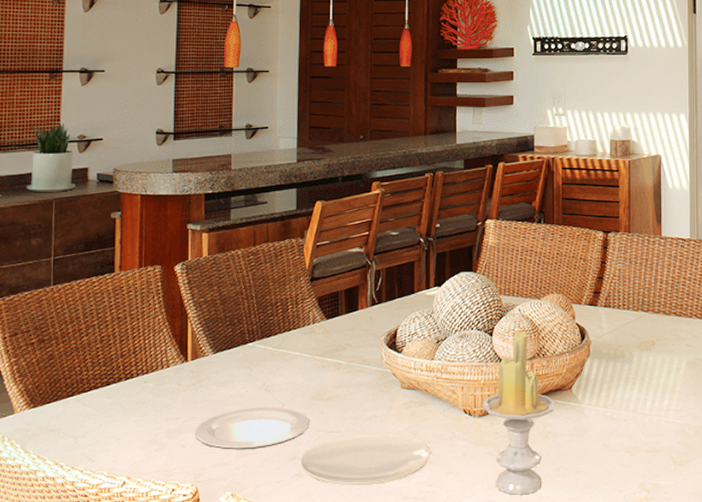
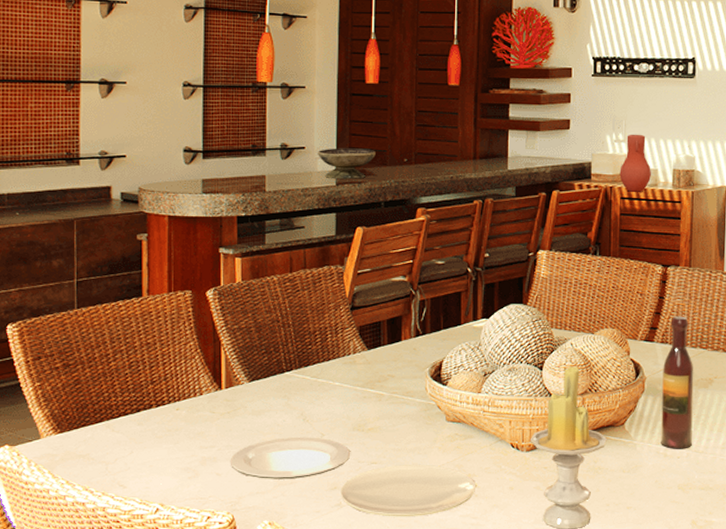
planter: present [26,123,76,193] -> none [45,137,99,212]
decorative bowl: none [280,127,334,157] -> present [318,148,376,180]
vase: none [560,107,591,162] -> present [619,134,652,192]
wine bottle: none [607,280,637,413] -> present [661,316,694,450]

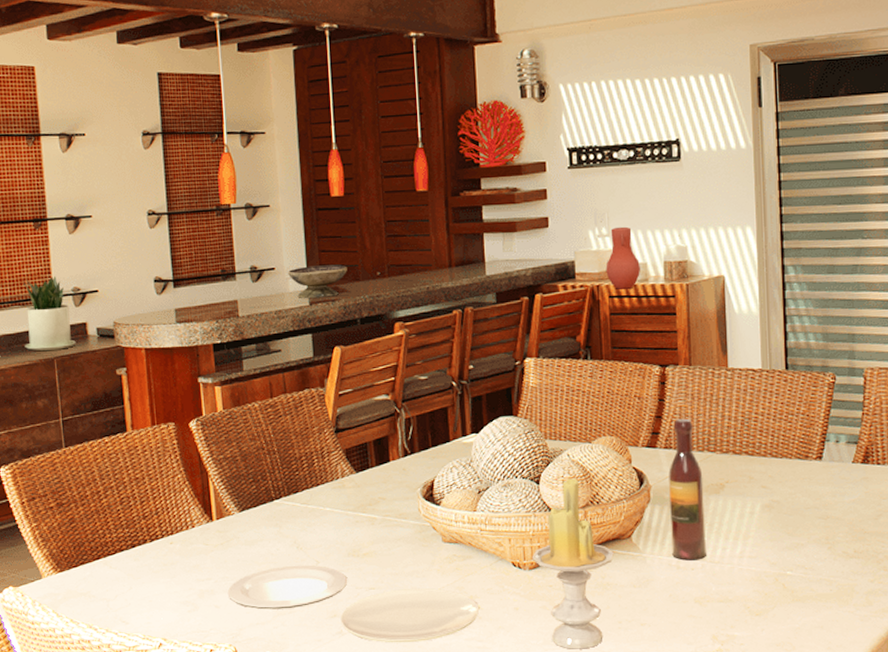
planter: none [45,137,99,212] -> present [23,275,76,352]

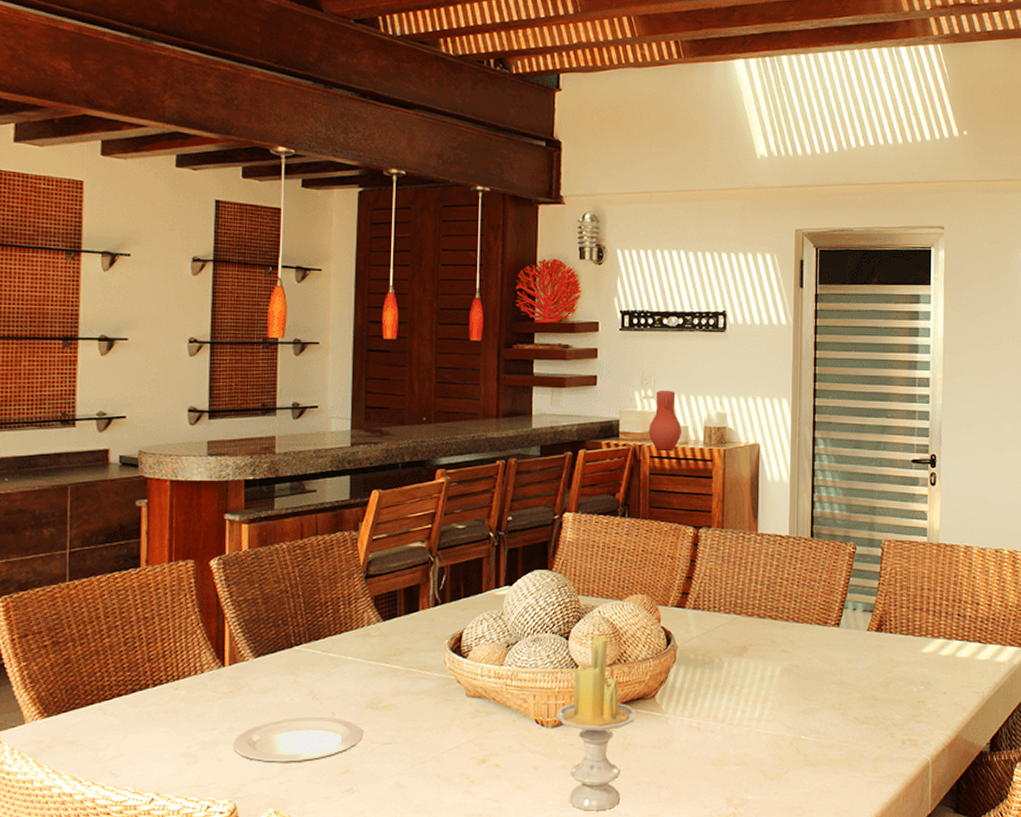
planter: present [23,275,76,352] -> none [36,397,95,477]
decorative bowl: present [288,264,347,299] -> none [332,406,393,440]
plate: present [340,587,479,643] -> none [352,743,497,802]
wine bottle: present [669,418,706,562] -> none [694,580,728,723]

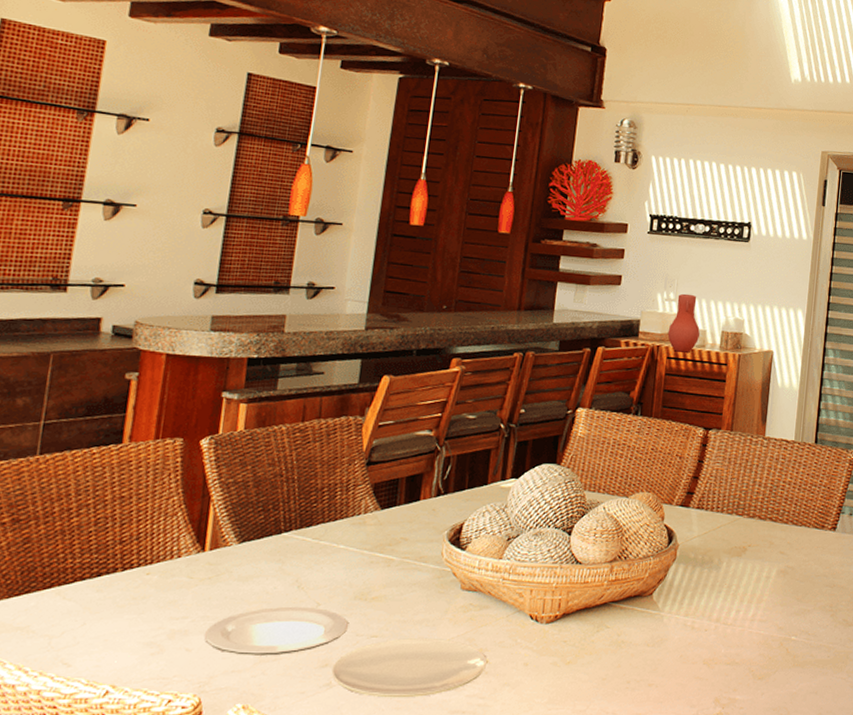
plate: none [352,743,497,802] -> present [331,637,487,698]
candle: present [555,635,637,811] -> none [550,531,633,709]

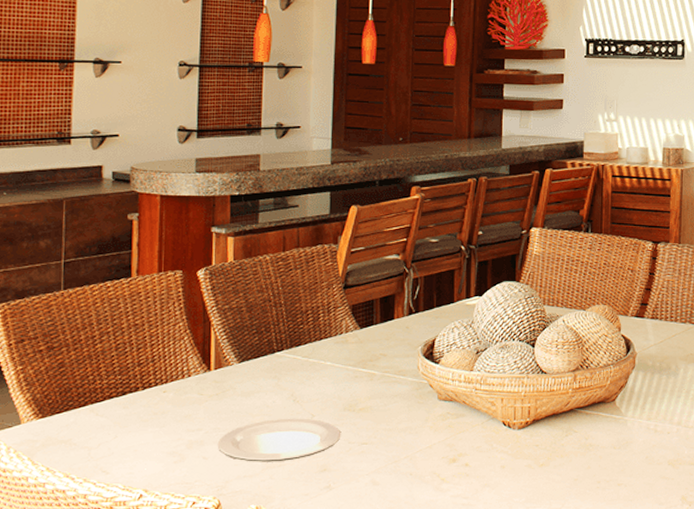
plate: present [331,637,487,698] -> none [330,444,467,499]
vase: present [667,293,701,353] -> none [611,113,643,170]

